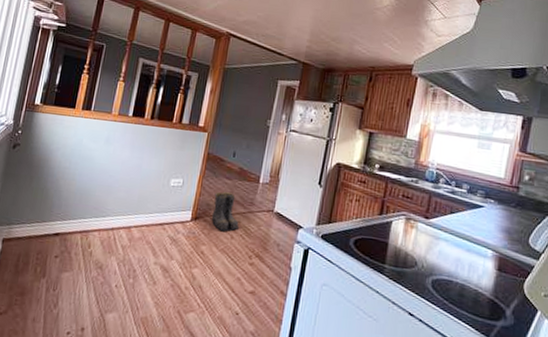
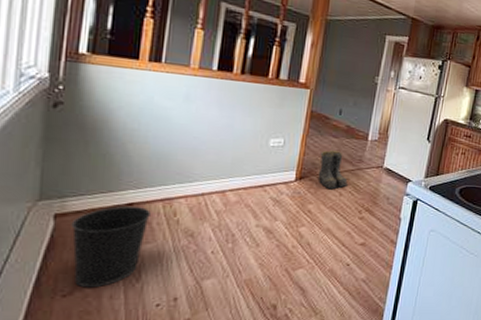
wastebasket: none [9,235,71,309] -> present [71,205,151,288]

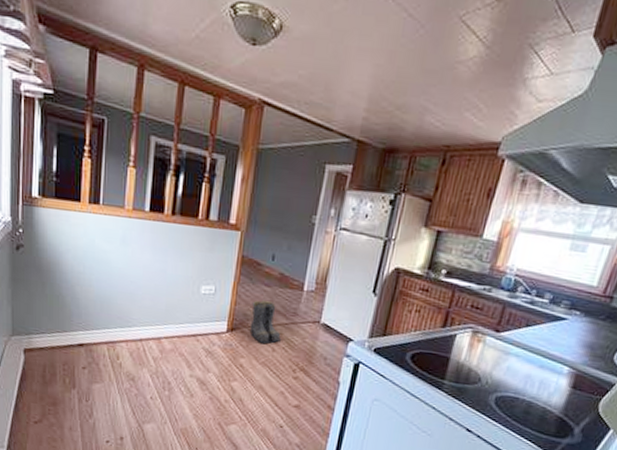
wastebasket: present [71,205,151,288] -> none [37,346,98,419]

